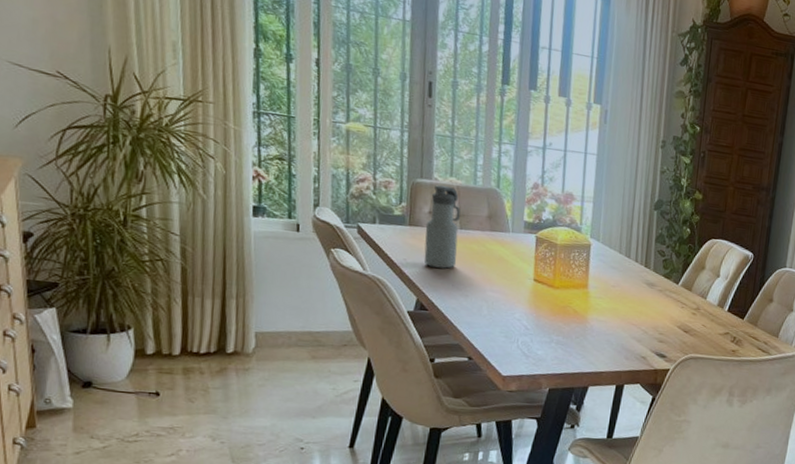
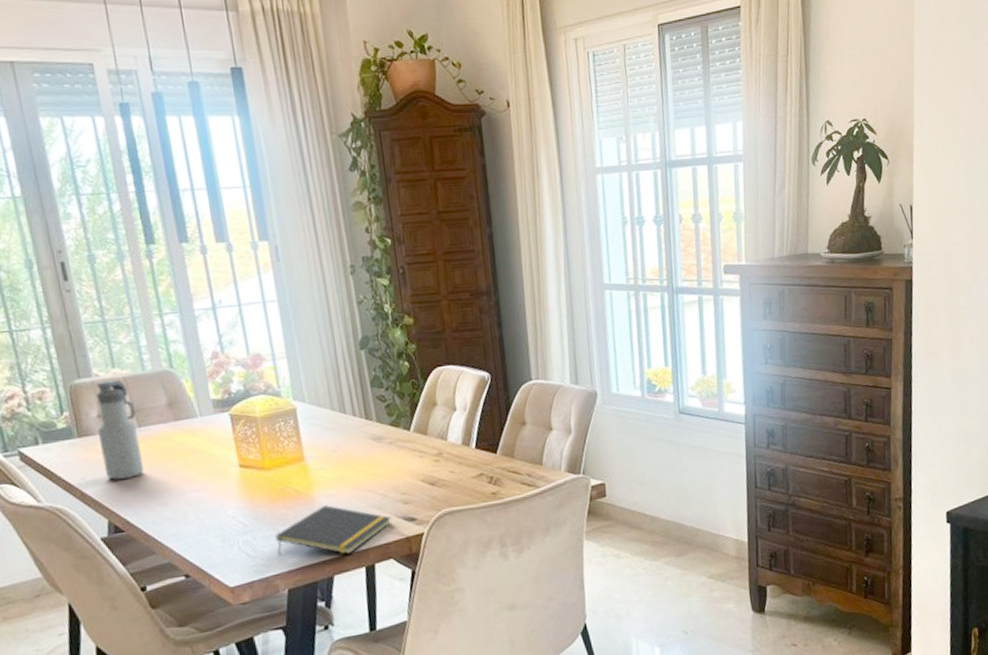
notepad: none [548,328,647,372] -> present [275,505,392,556]

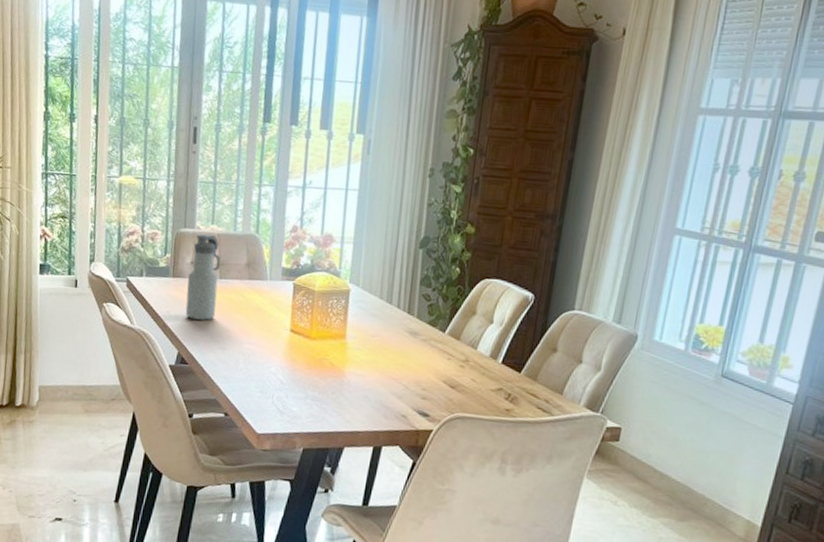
notepad: present [275,505,392,556] -> none [303,383,408,432]

